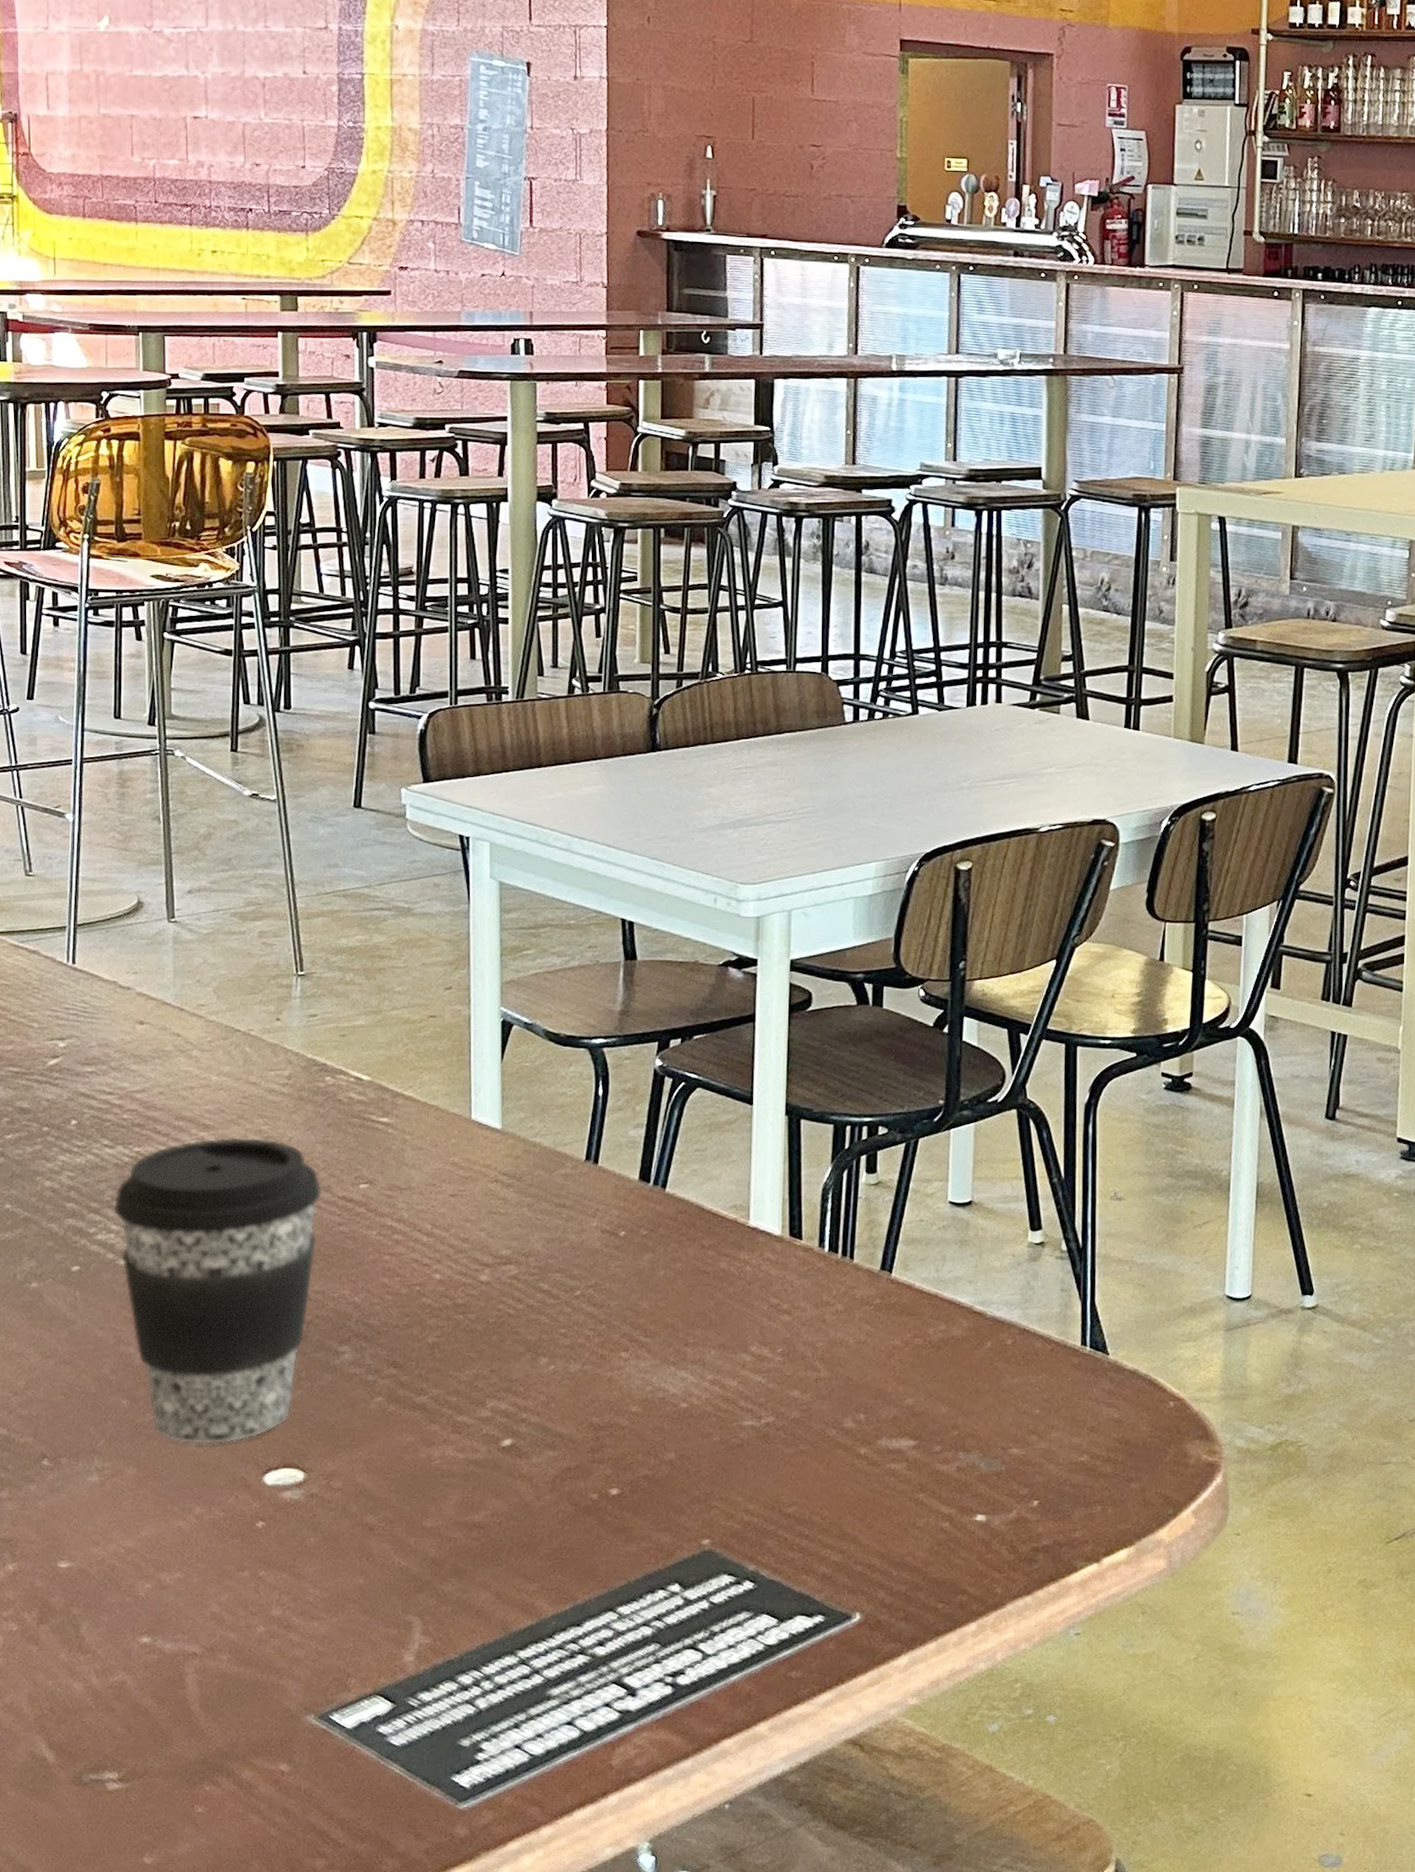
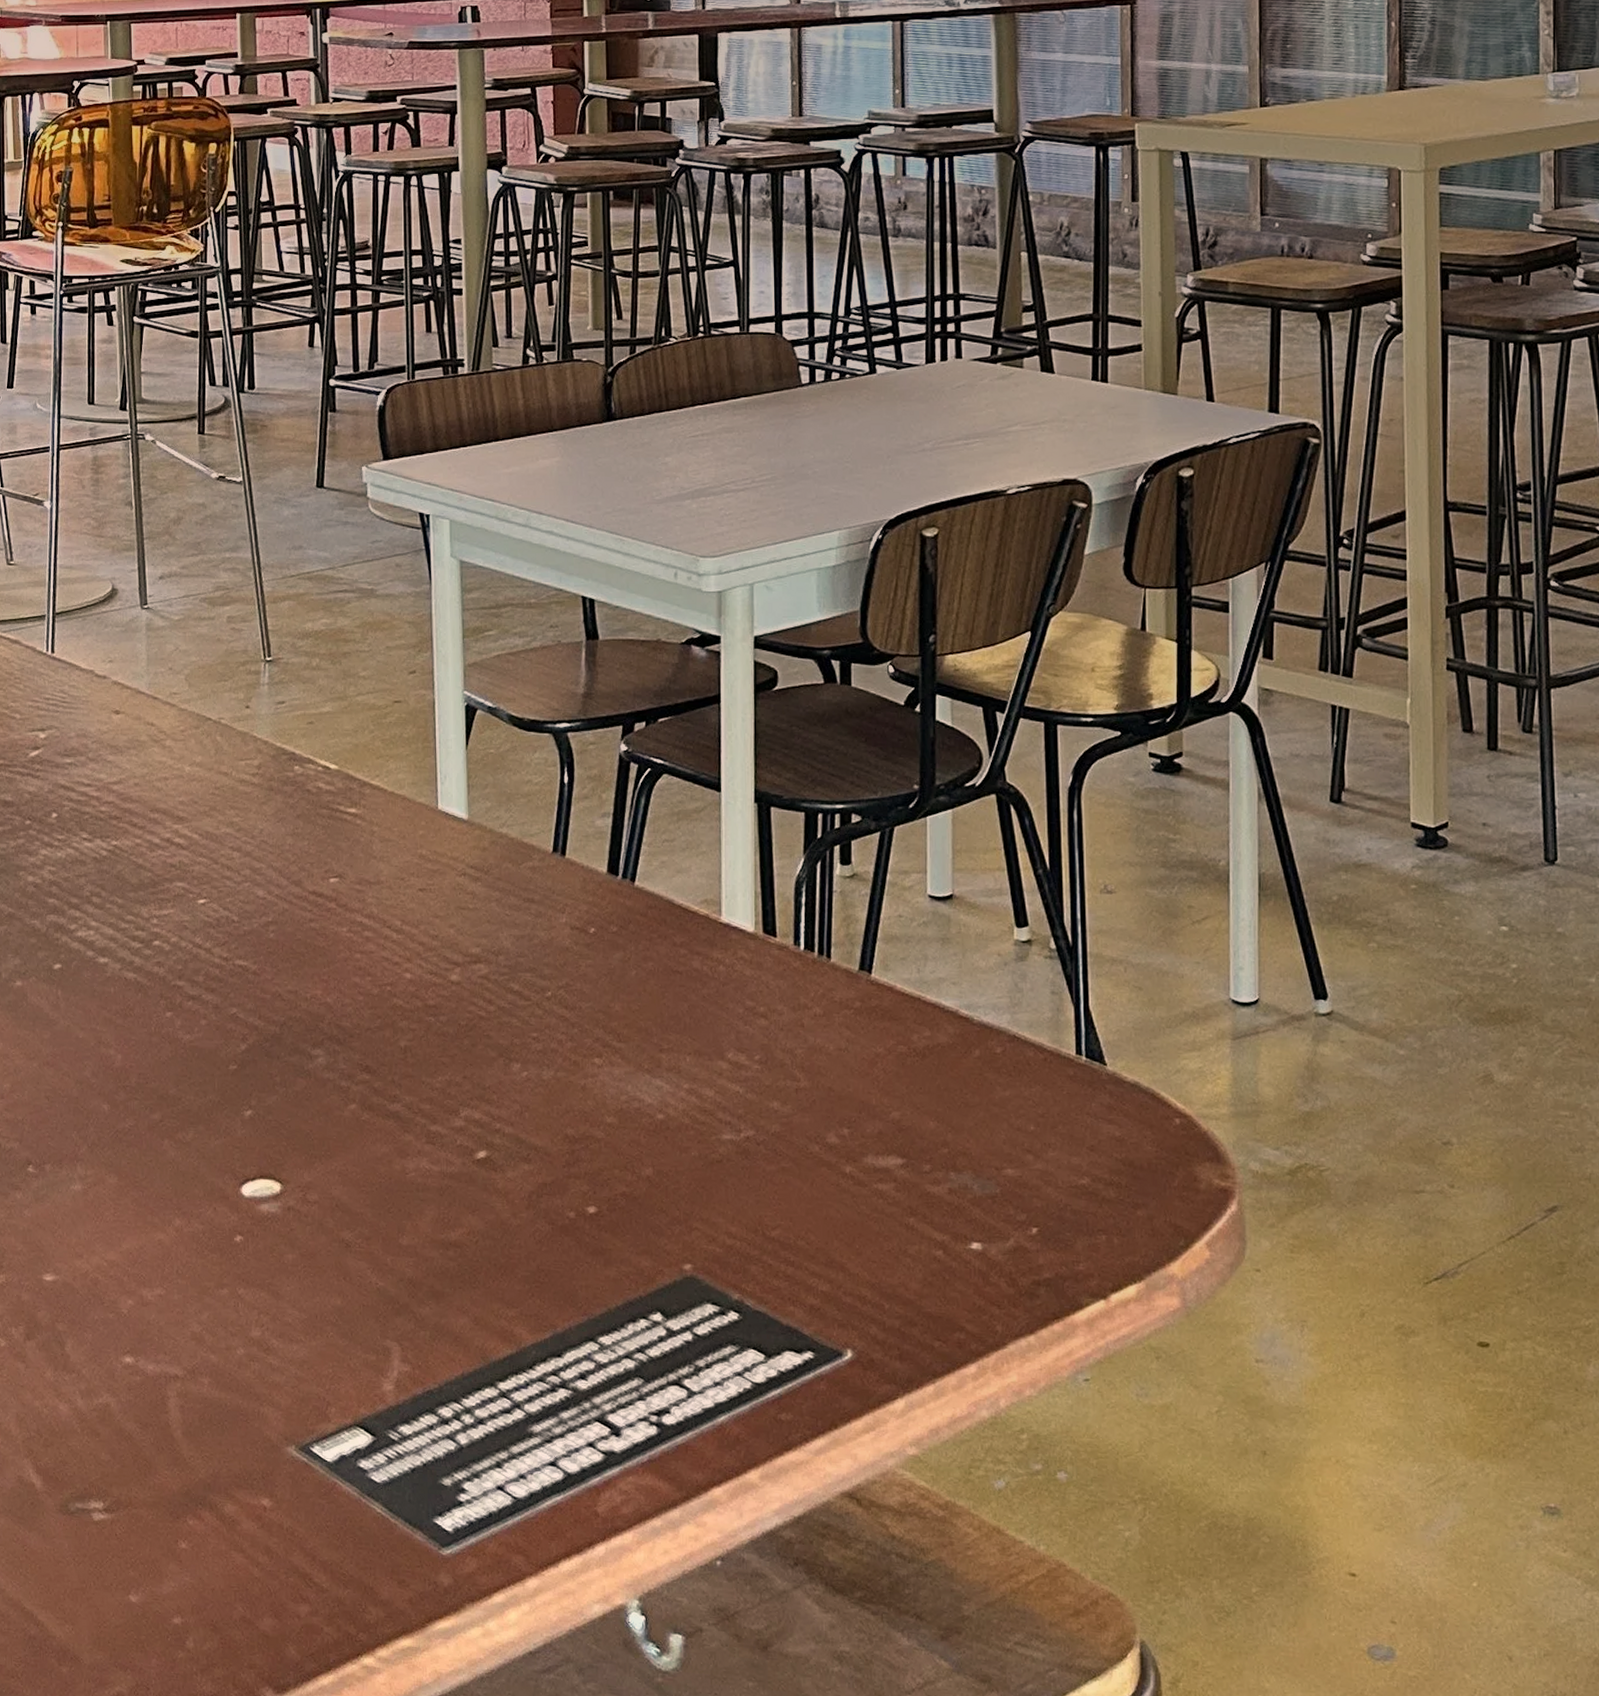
coffee cup: present [112,1136,322,1445] -> none [91,829,293,1153]

